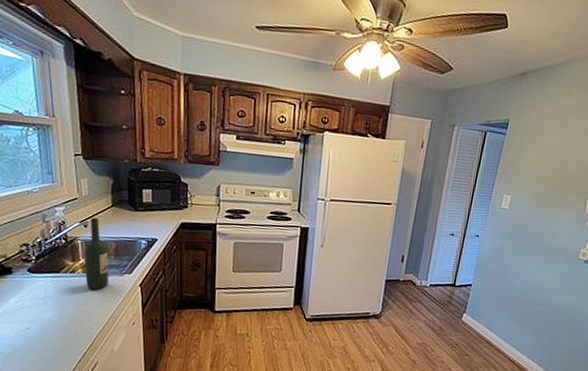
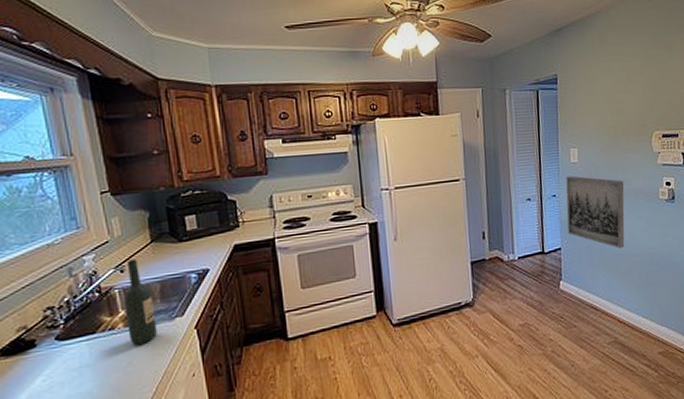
wall art: none [481,220,549,296] -> present [566,176,625,248]

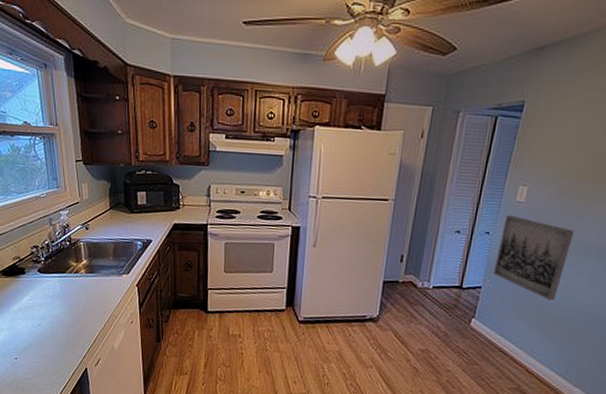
wine bottle: present [124,259,157,345] -> none [87,220,108,289]

